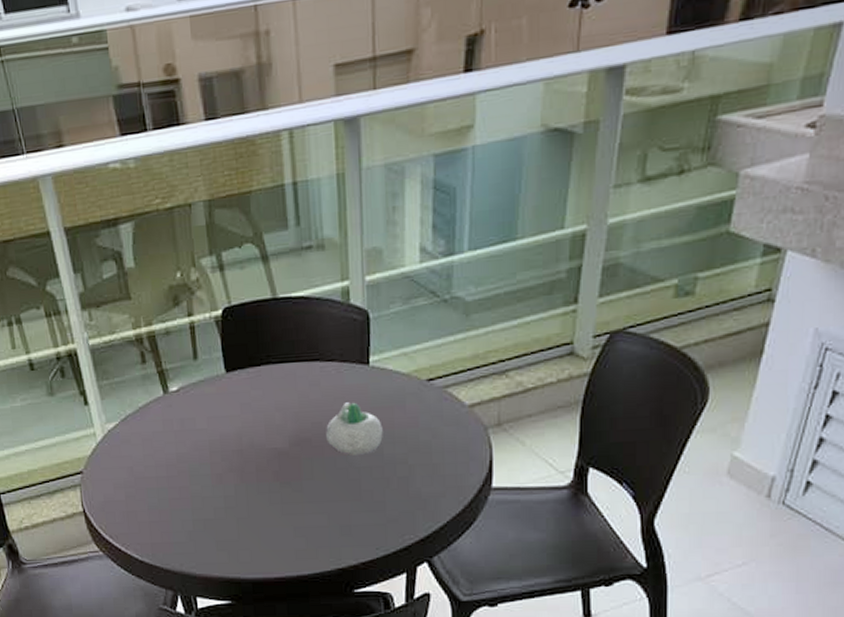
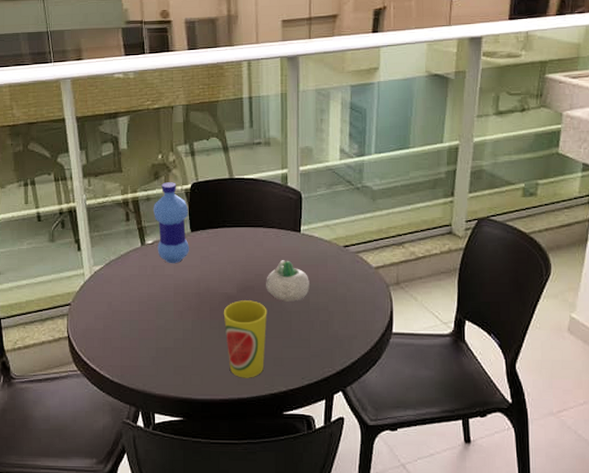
water bottle: none [174,308,225,415] -> present [153,182,189,264]
cup: none [273,456,330,552] -> present [223,300,267,378]

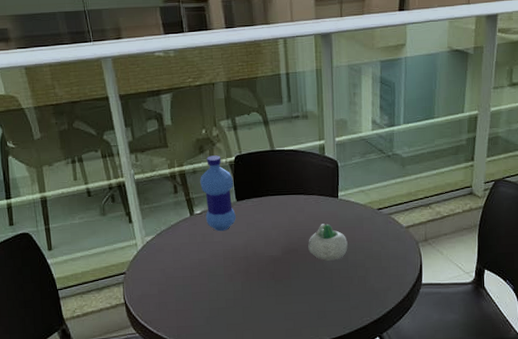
cup: present [223,300,267,378] -> none [270,261,311,331]

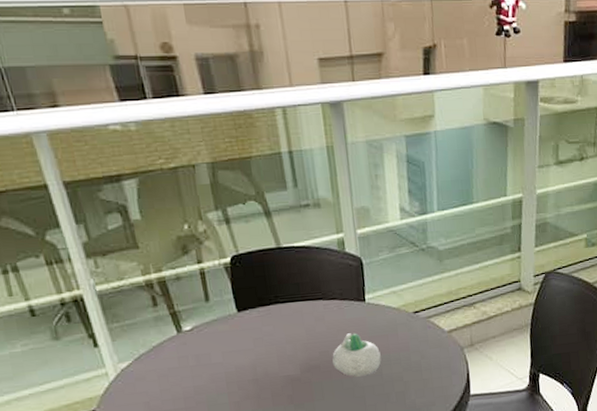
water bottle: present [199,155,236,232] -> none [185,256,239,351]

